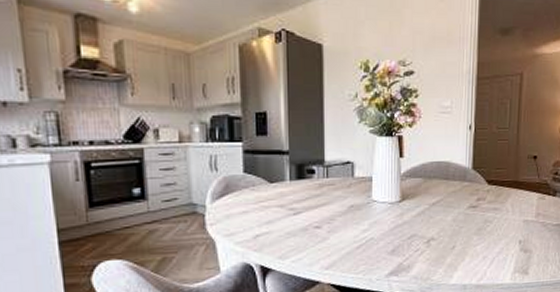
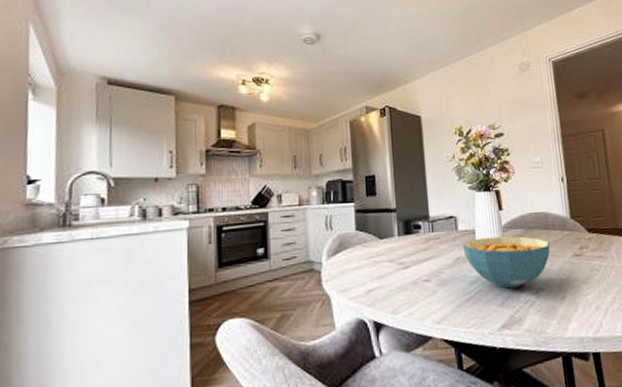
cereal bowl: none [358,185,448,237] -> present [462,236,550,289]

